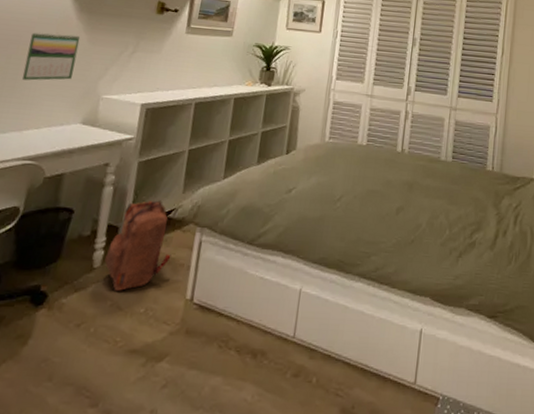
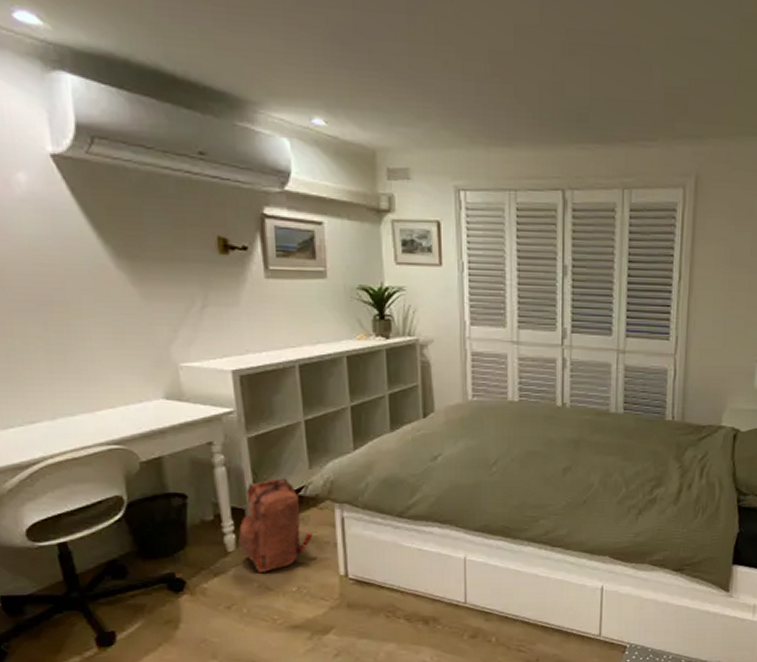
calendar: present [21,32,81,81] -> none [62,288,134,351]

